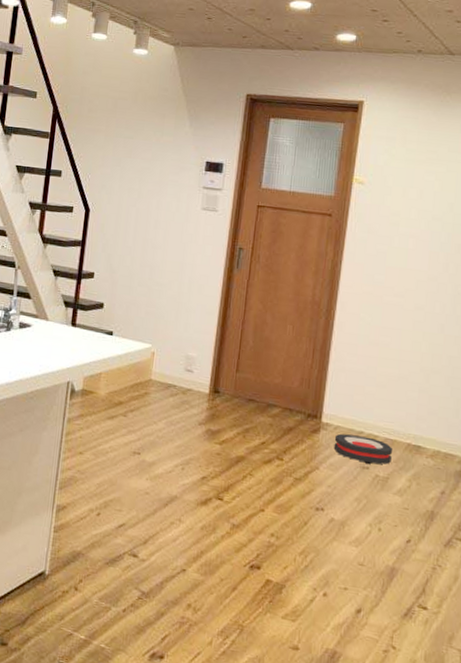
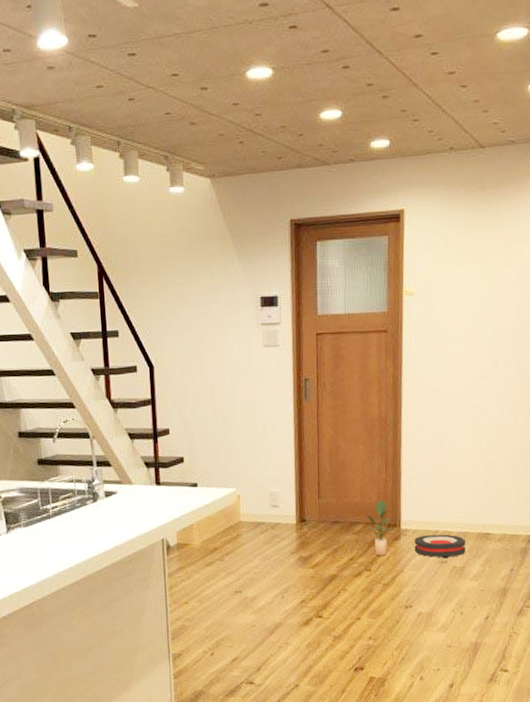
potted plant: none [285,387,312,447] -> present [366,500,392,556]

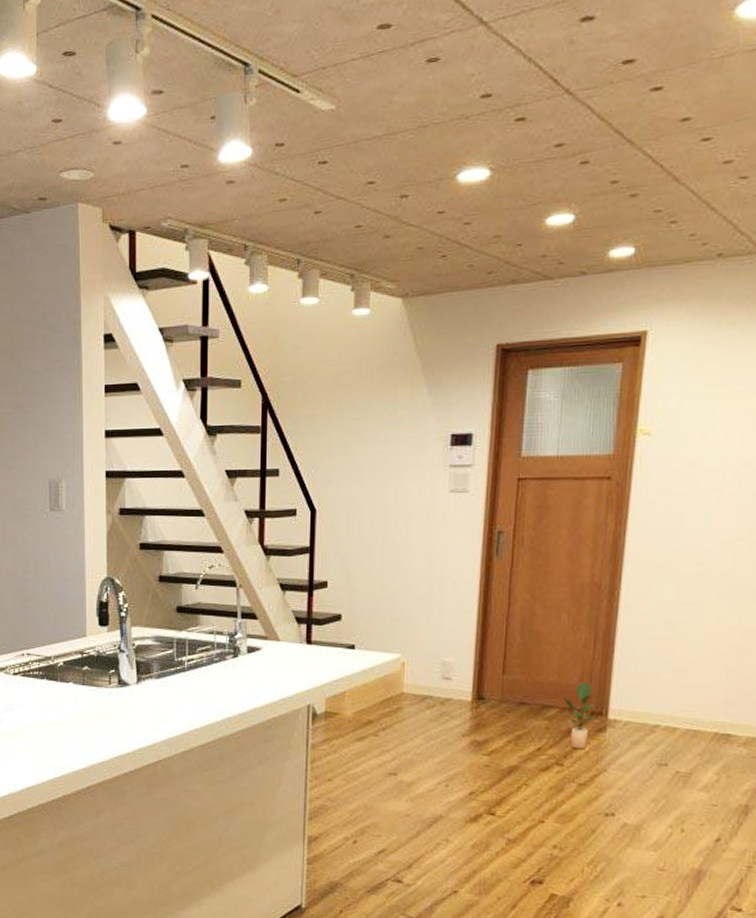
robot vacuum: present [414,534,466,558] -> none [623,729,697,760]

